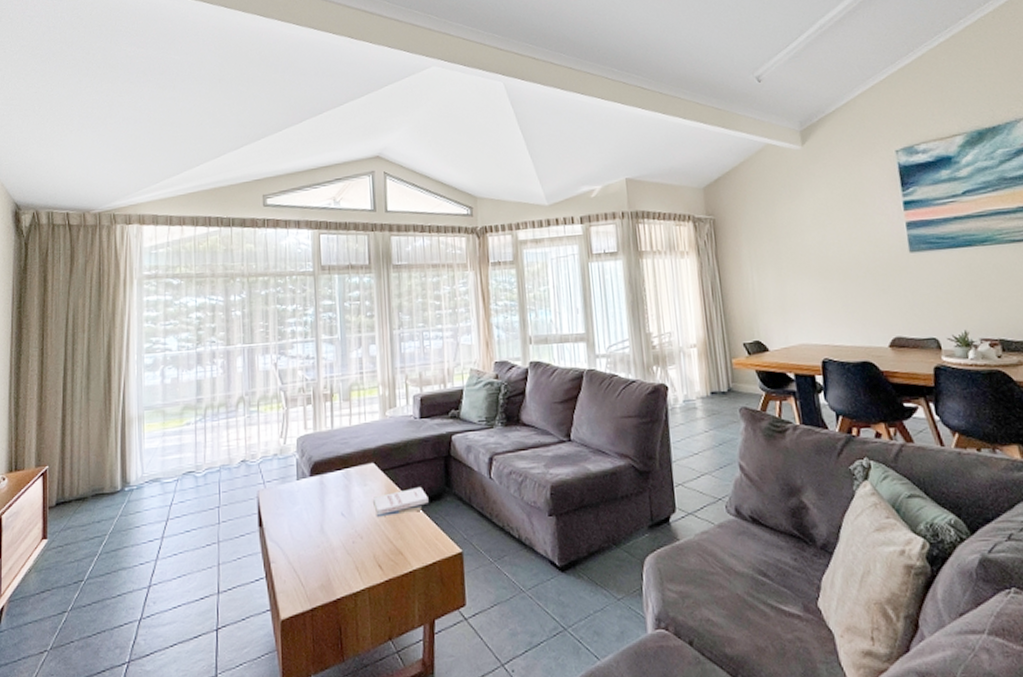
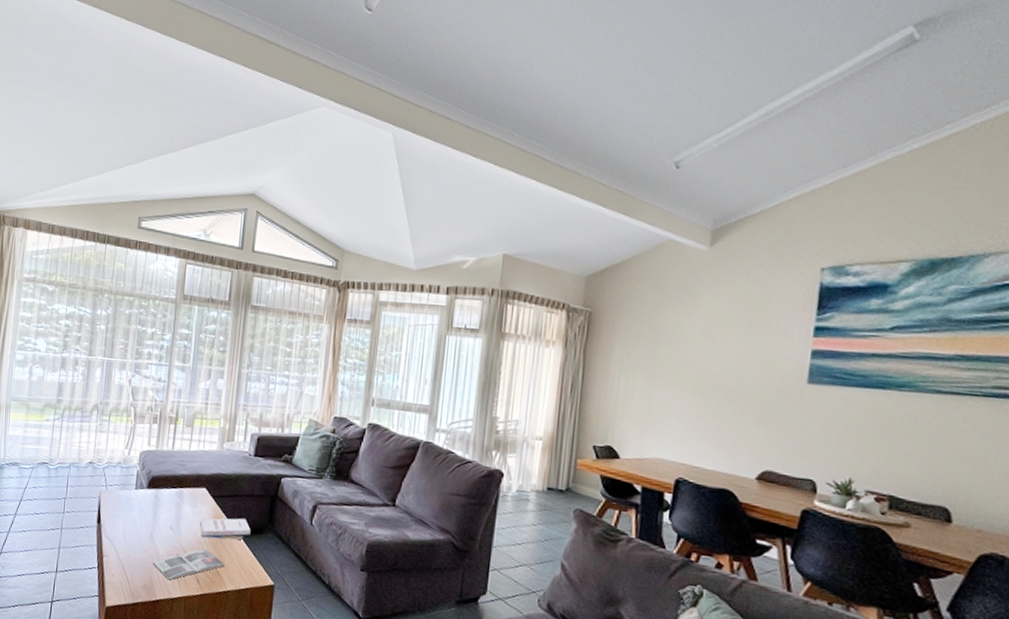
magazine: none [327,529,406,573] -> present [153,549,225,580]

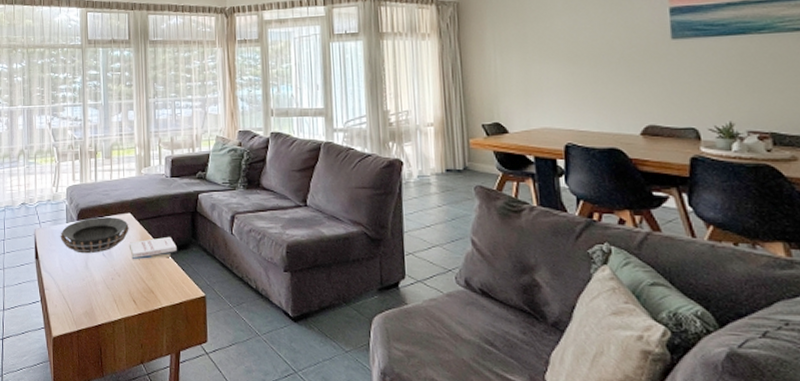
decorative bowl: none [126,487,203,526] -> present [60,217,129,254]
magazine: present [153,549,225,580] -> none [91,270,157,304]

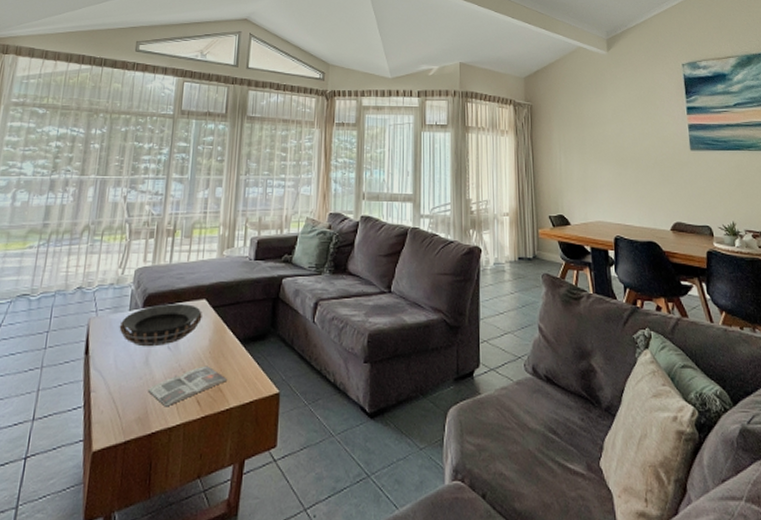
magazine: none [91,270,157,304] -> present [148,365,227,407]
books: present [128,236,177,260] -> none [199,325,253,353]

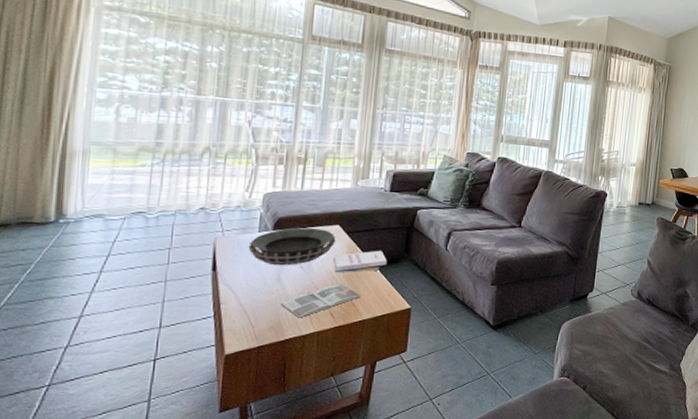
books: none [199,325,253,353] -> present [332,250,387,273]

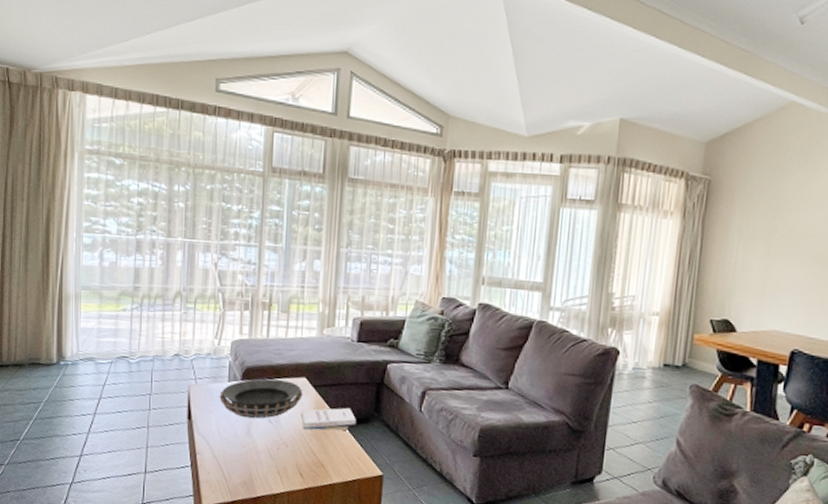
magazine: present [281,284,360,318] -> none [251,442,329,476]

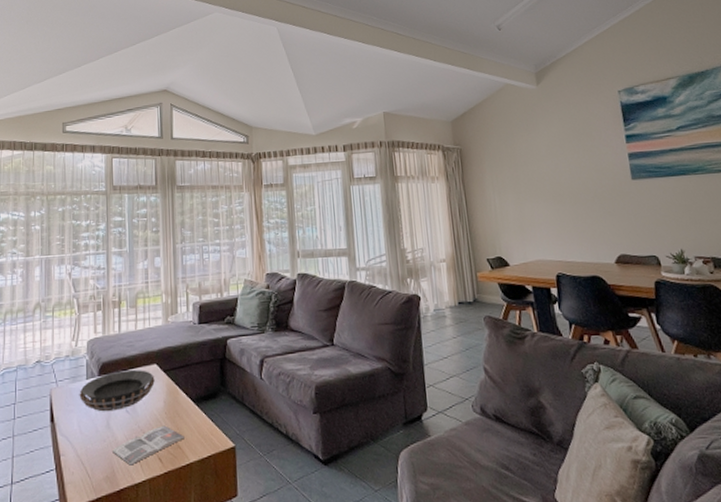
magazine: none [251,442,329,476] -> present [112,425,184,466]
books: present [300,407,356,431] -> none [154,386,205,414]

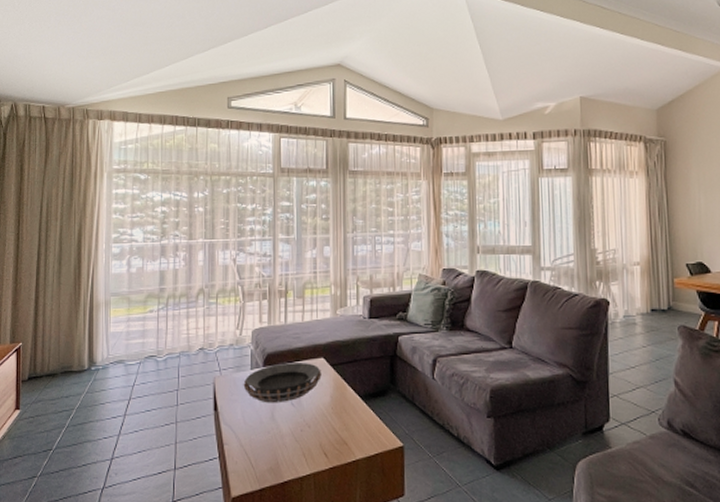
magazine: present [112,425,184,466] -> none [277,420,351,459]

